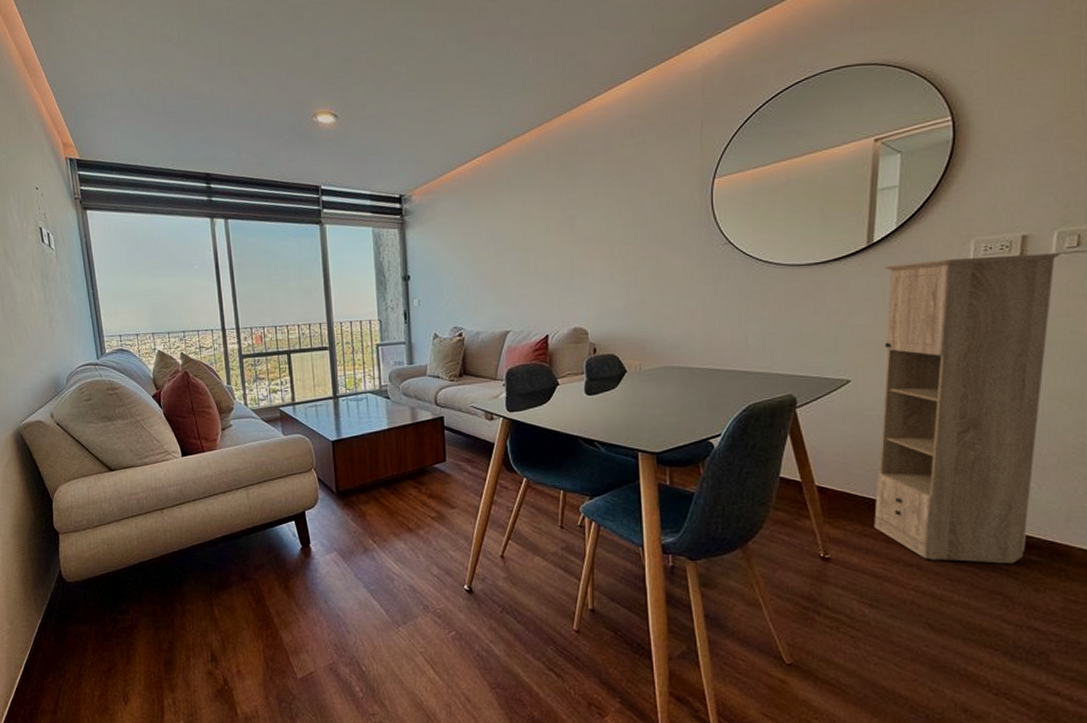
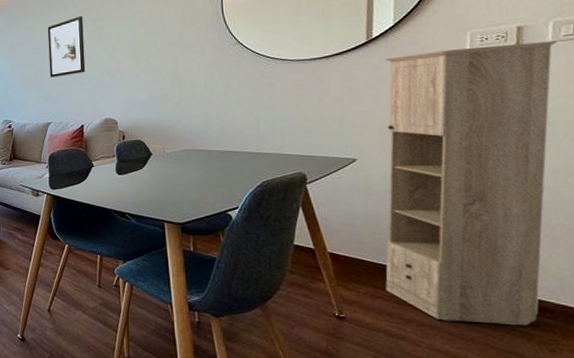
wall art: none [508,201,553,276] -> present [47,15,86,78]

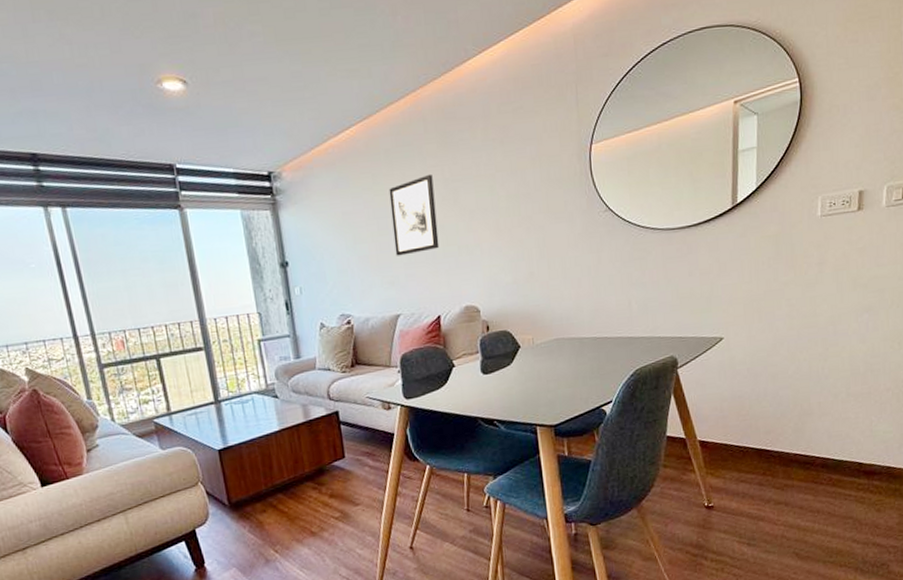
storage cabinet: present [385,41,557,325] -> none [748,206,889,496]

